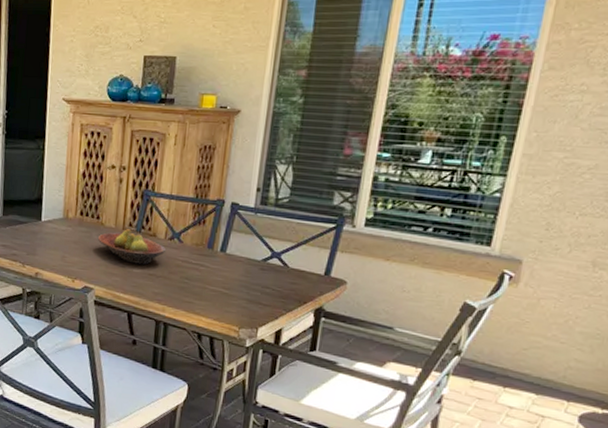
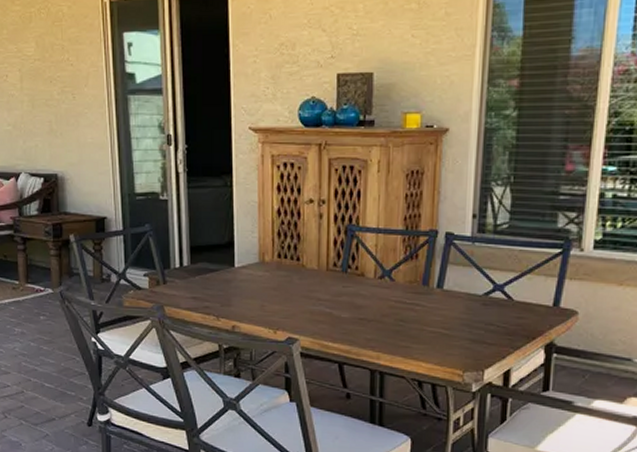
fruit bowl: present [97,229,165,265] -> none [299,270,376,308]

